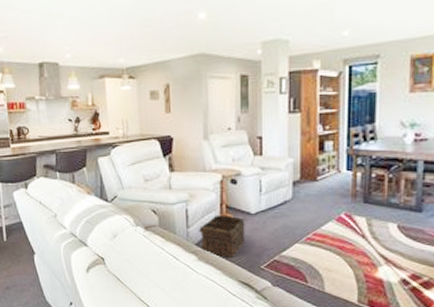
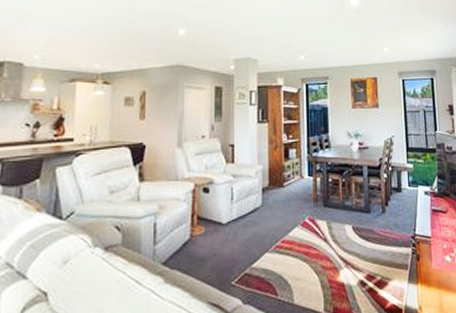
basket: present [199,215,245,257] -> none [167,226,216,276]

